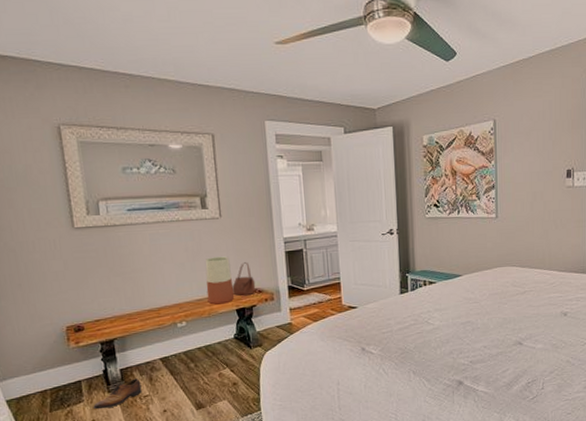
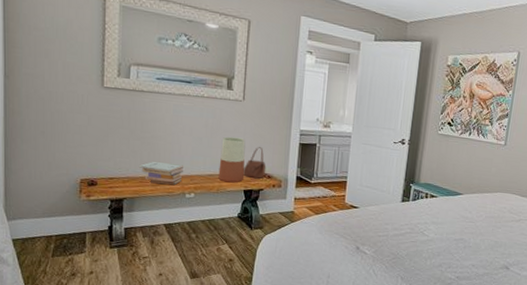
shoe: present [93,378,142,410] -> none [94,239,142,263]
books: none [124,294,170,319] -> present [139,161,183,186]

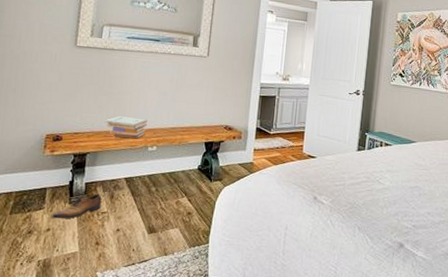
shoe: none [94,239,142,263] -> present [52,194,102,220]
vase: present [218,136,246,183] -> none [180,90,209,135]
handbag: present [242,147,267,179] -> none [204,100,228,131]

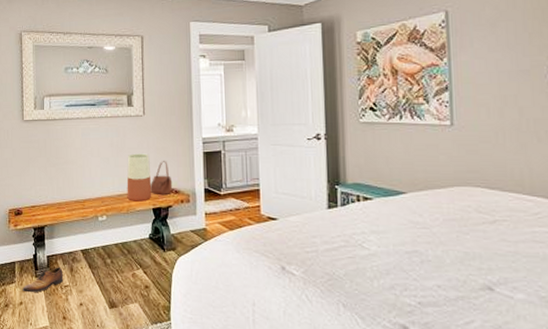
books: present [105,115,147,139] -> none [56,186,94,209]
vase: none [180,90,209,135] -> present [127,153,152,202]
handbag: none [204,100,228,131] -> present [149,161,173,196]

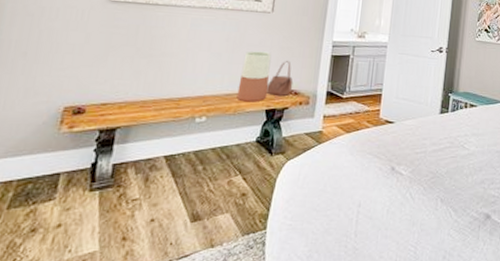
shoe: present [22,267,63,293] -> none [65,177,133,211]

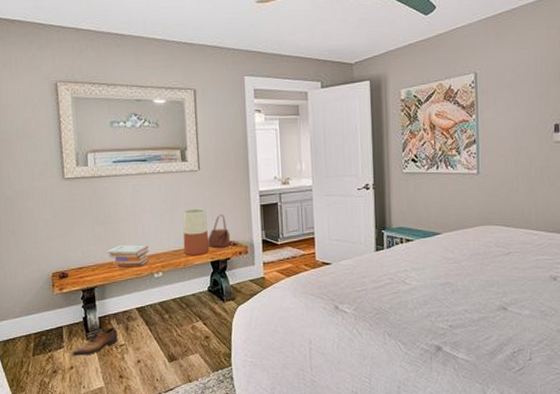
shoe: none [65,177,133,211] -> present [72,327,118,356]
books: none [142,81,196,109] -> present [106,244,149,268]

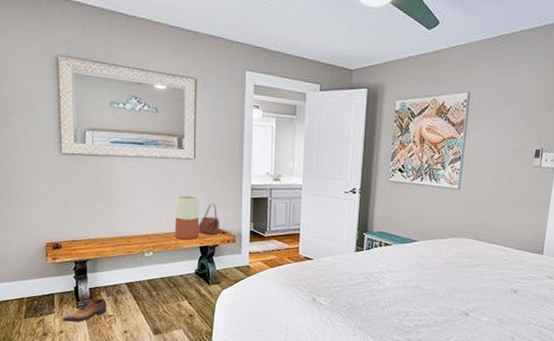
books: present [106,244,149,268] -> none [100,222,141,245]

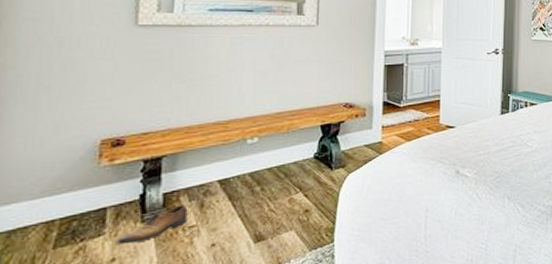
vase: present [174,195,200,240] -> none [288,66,321,119]
handbag: present [197,204,220,235] -> none [318,74,347,111]

